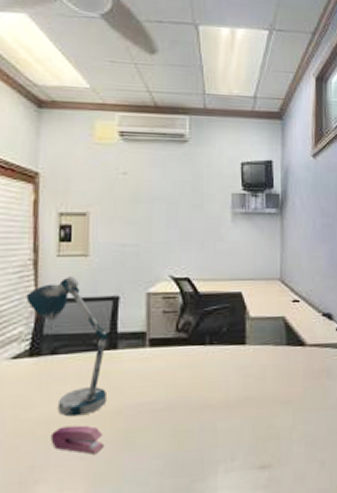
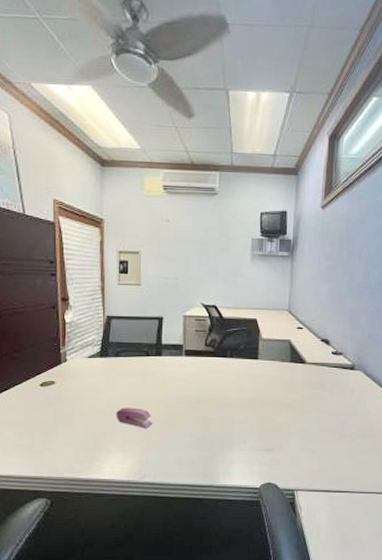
desk lamp: present [26,276,109,417] -> none [97,300,156,402]

